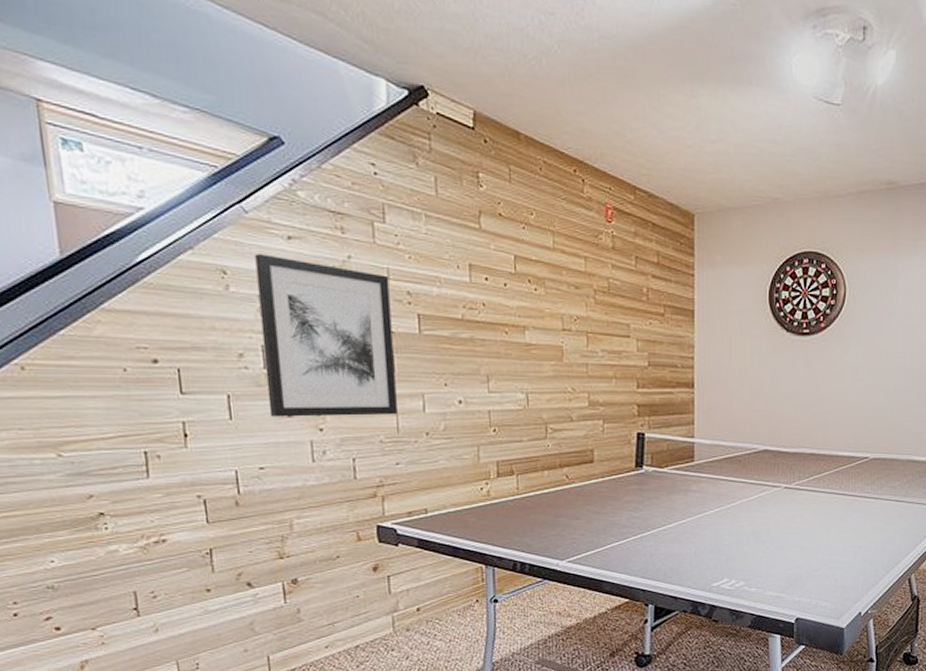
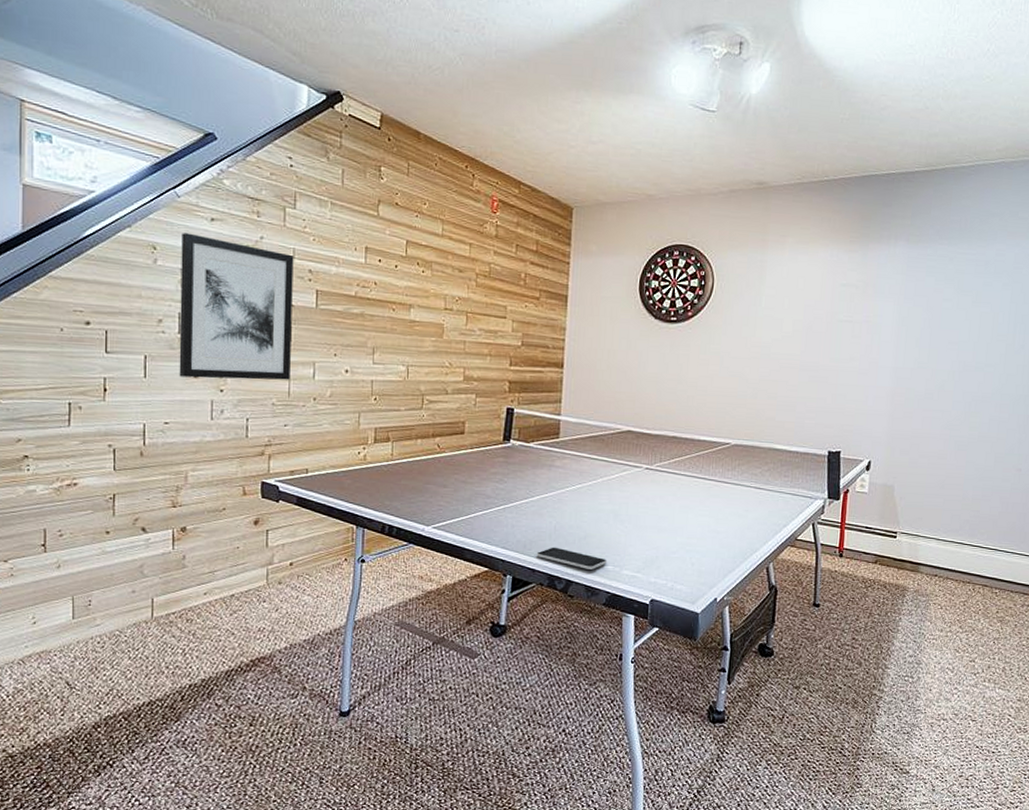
smartphone: none [678,573,751,593] -> present [536,547,608,570]

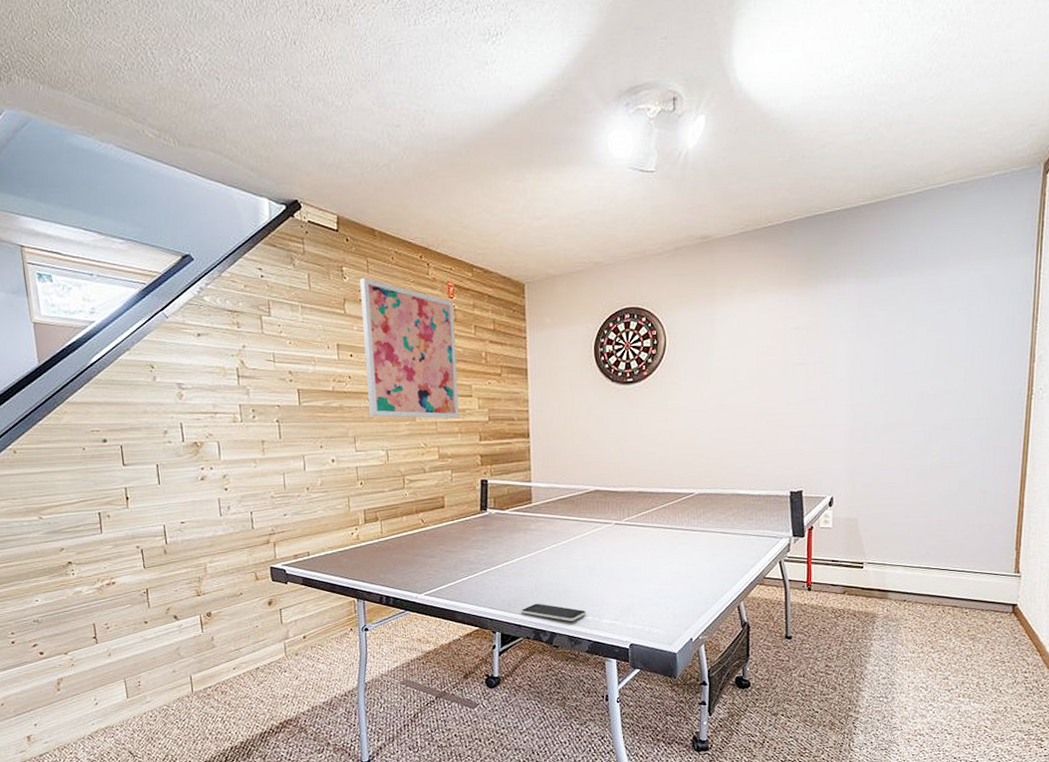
wall art: present [179,233,294,380] -> none [174,350,284,481]
wall art: none [392,180,496,340] -> present [359,277,459,419]

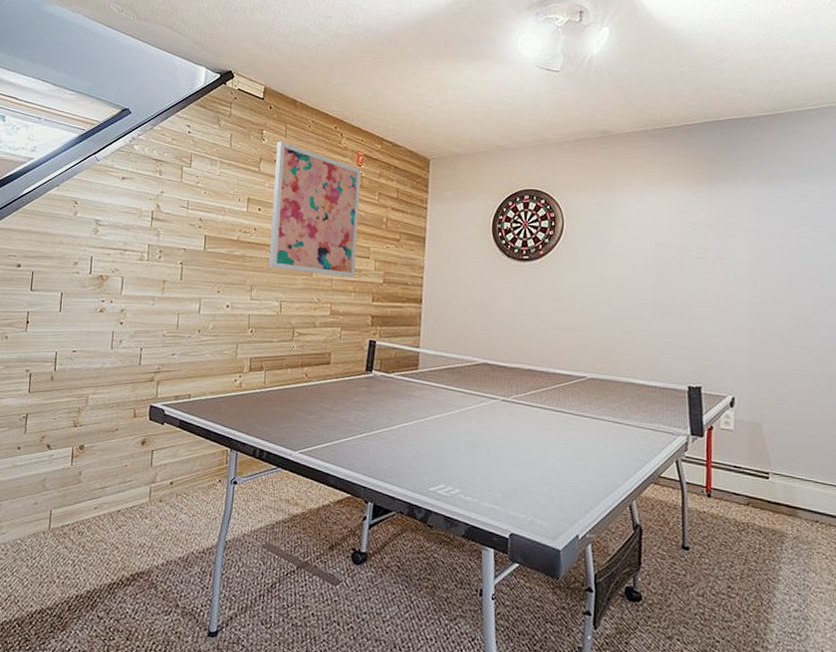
smartphone: present [521,603,587,621] -> none [397,475,466,500]

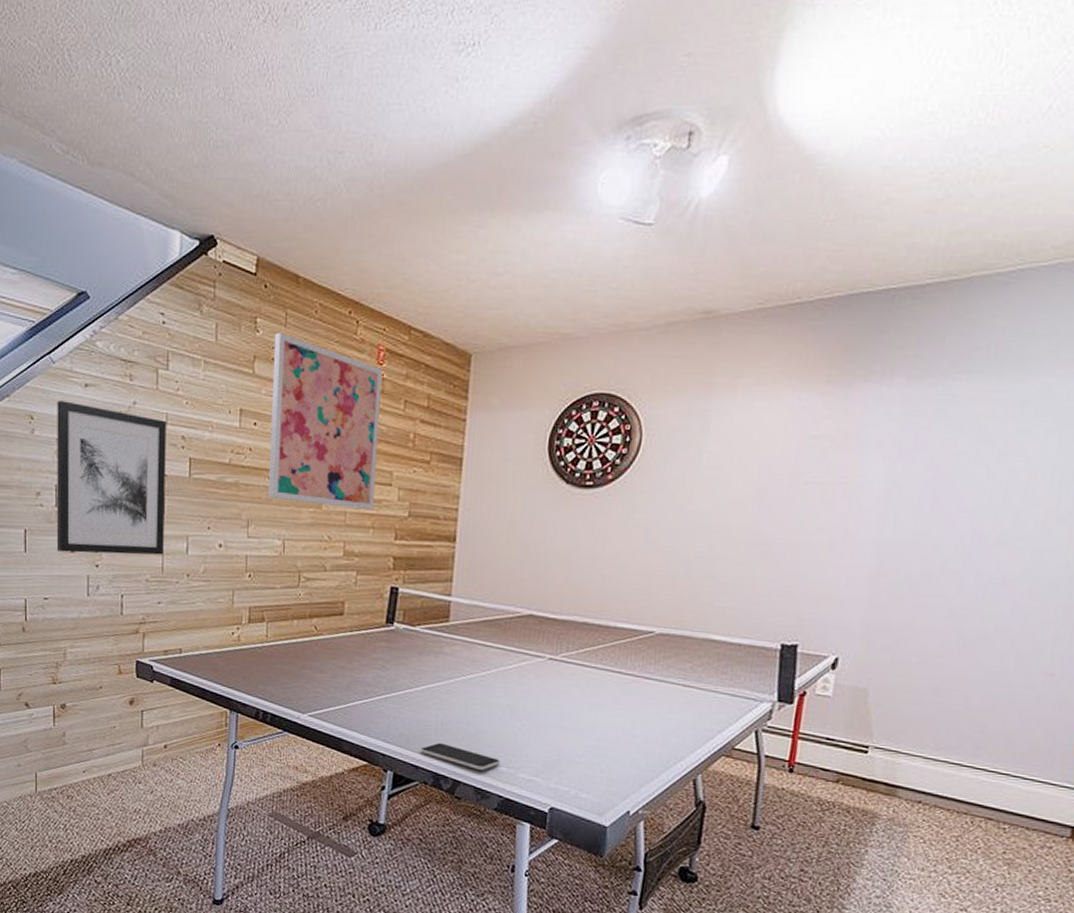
wall art: none [87,190,188,314] -> present [56,401,167,555]
smartphone: none [397,475,466,500] -> present [420,742,501,770]

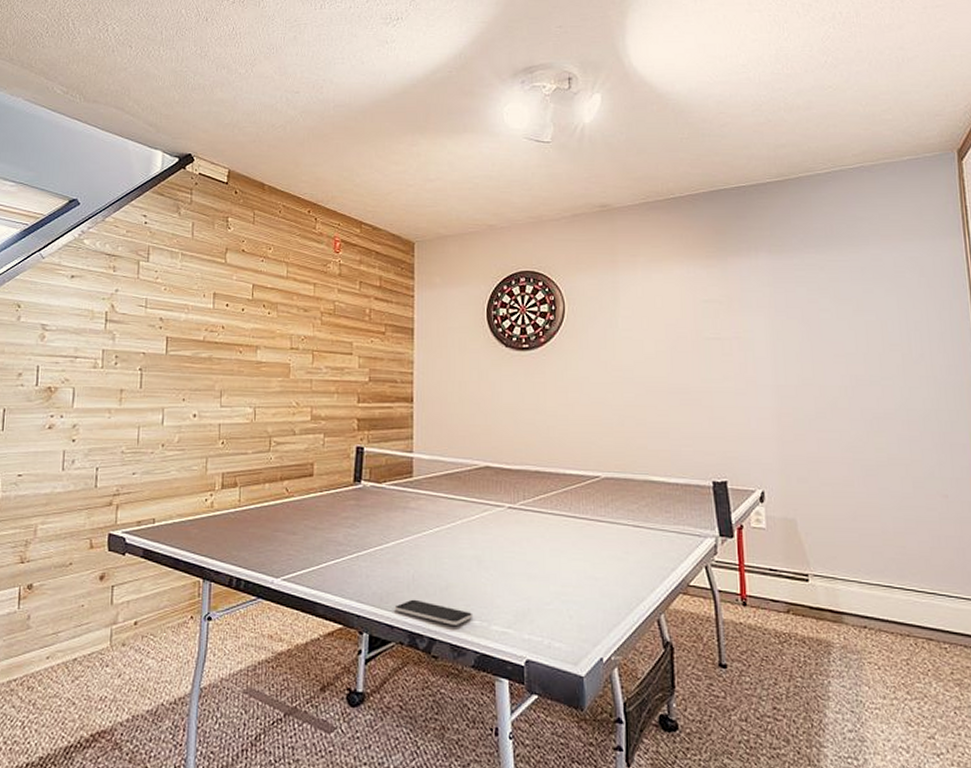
wall art: present [56,401,167,555] -> none [34,290,146,429]
wall art: present [267,332,383,511] -> none [239,228,339,378]

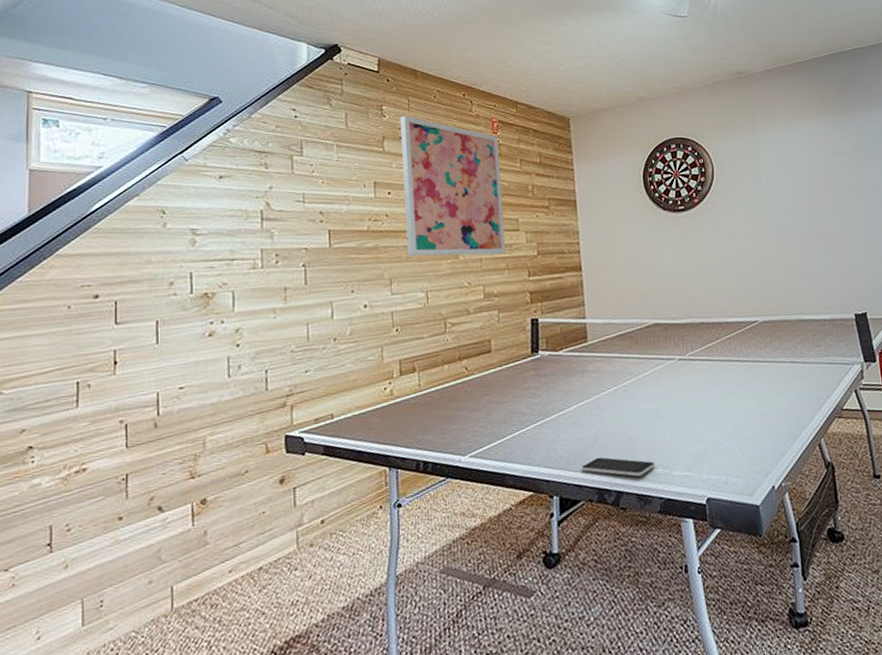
wall art: none [239,228,339,378] -> present [399,115,506,257]

